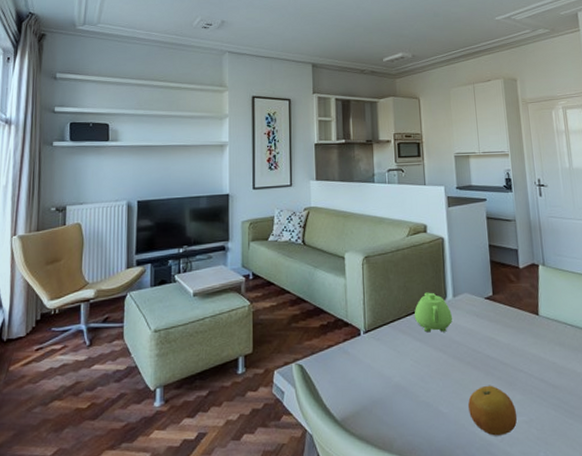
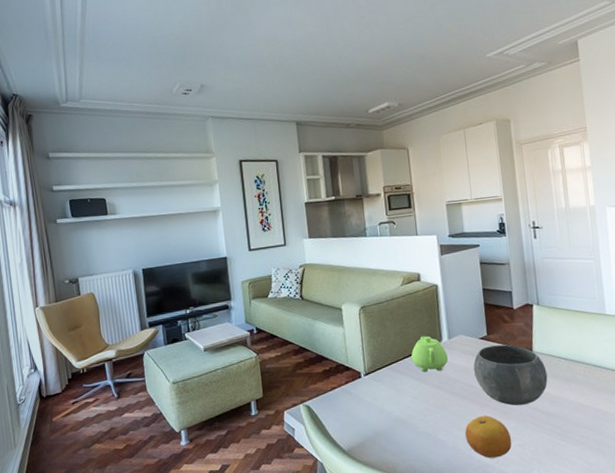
bowl: none [478,306,554,376] -> present [473,344,548,406]

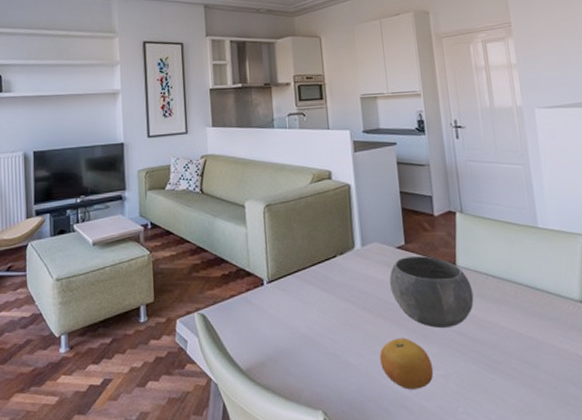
teapot: present [411,336,448,372] -> none [319,241,361,283]

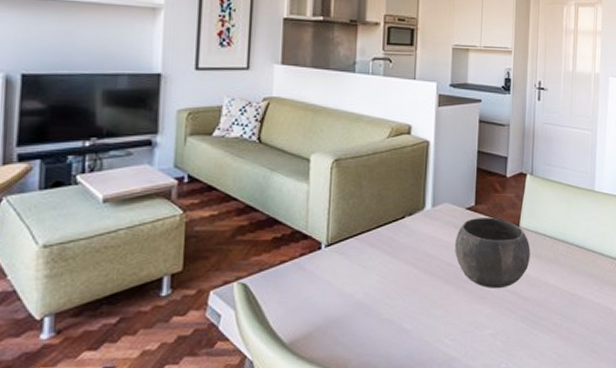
fruit: present [380,337,434,390] -> none [435,299,484,351]

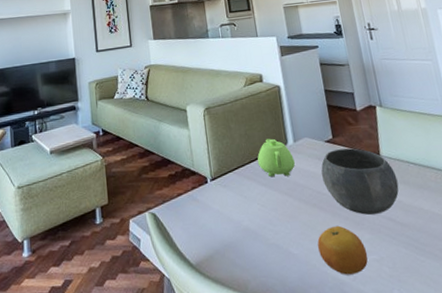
teapot: none [386,201,428,246] -> present [257,138,295,178]
fruit: none [435,299,484,351] -> present [317,225,368,275]

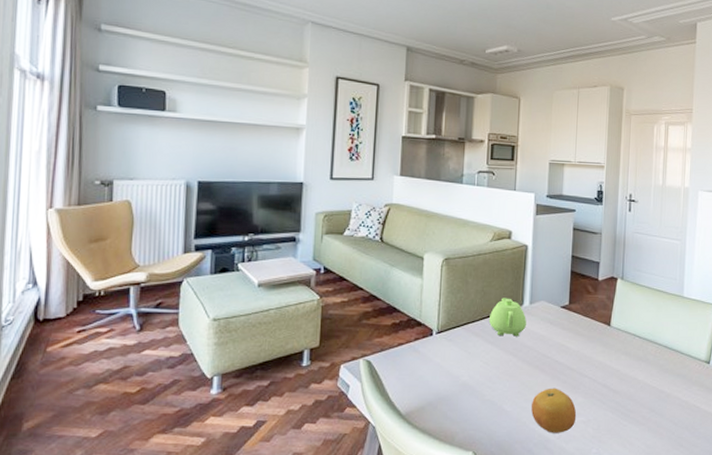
bowl: present [321,148,399,215] -> none [550,316,621,381]

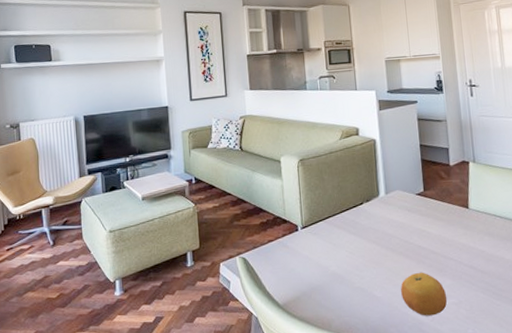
teapot: present [488,298,526,337] -> none [348,190,385,227]

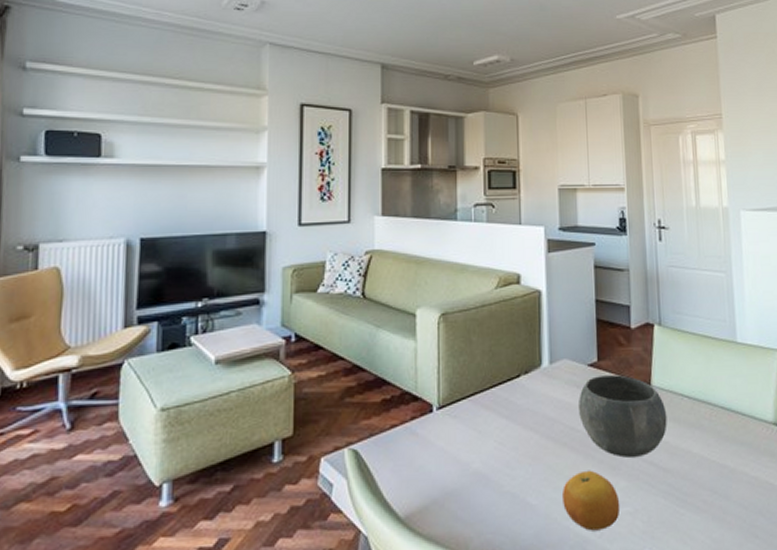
bowl: none [410,201,484,263] -> present [579,375,667,459]

